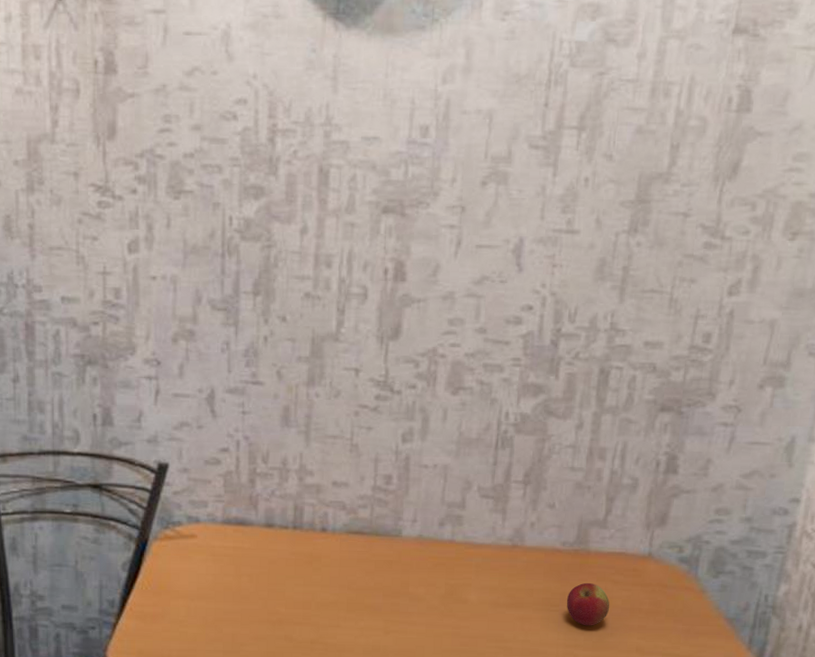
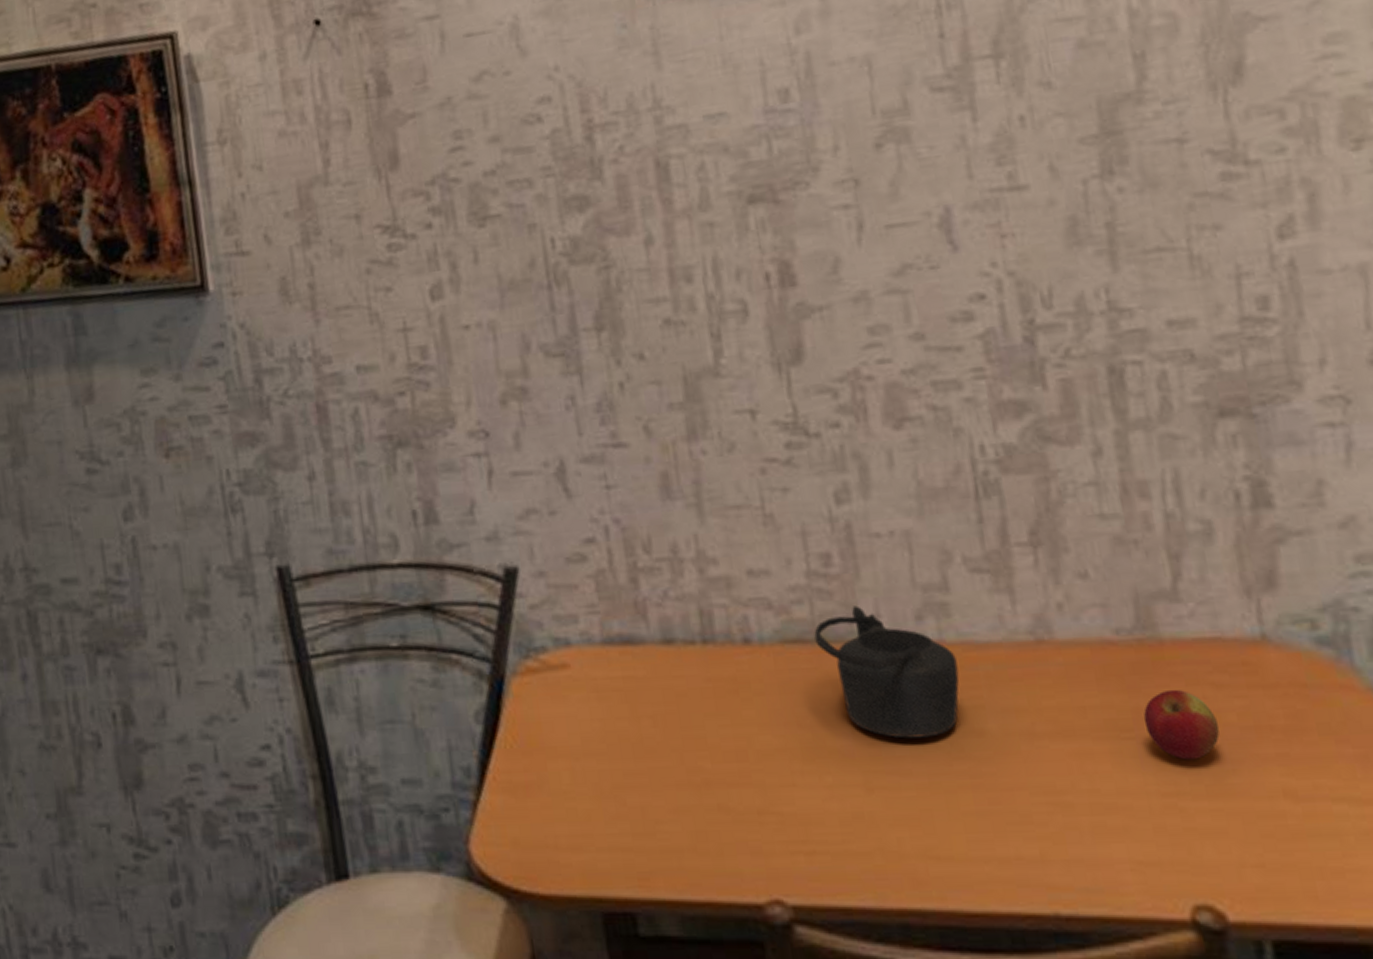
teapot: none [370,512,460,602] -> present [814,605,960,739]

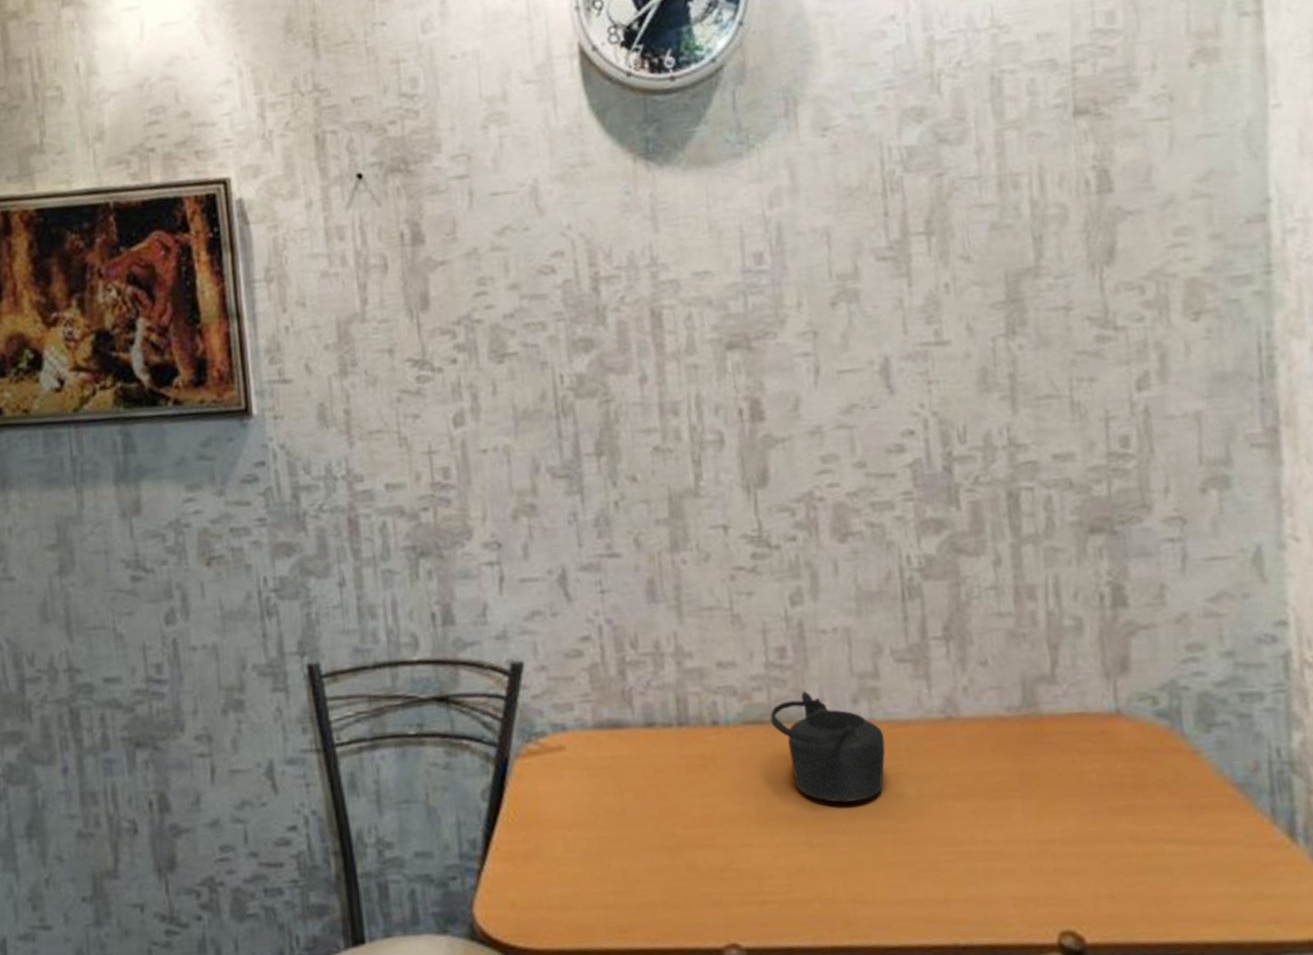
apple: present [1143,689,1220,760] -> none [1026,755,1084,813]

